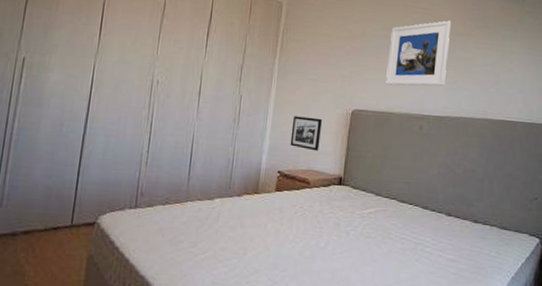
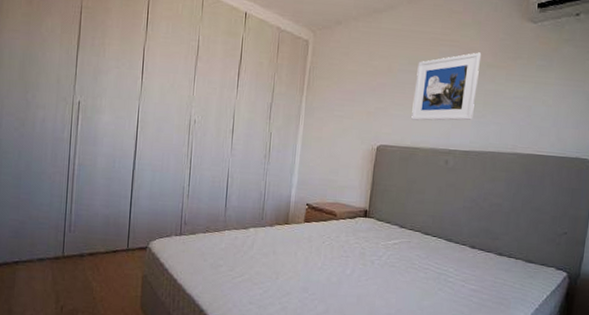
picture frame: present [290,116,323,152] -> none [317,151,349,186]

